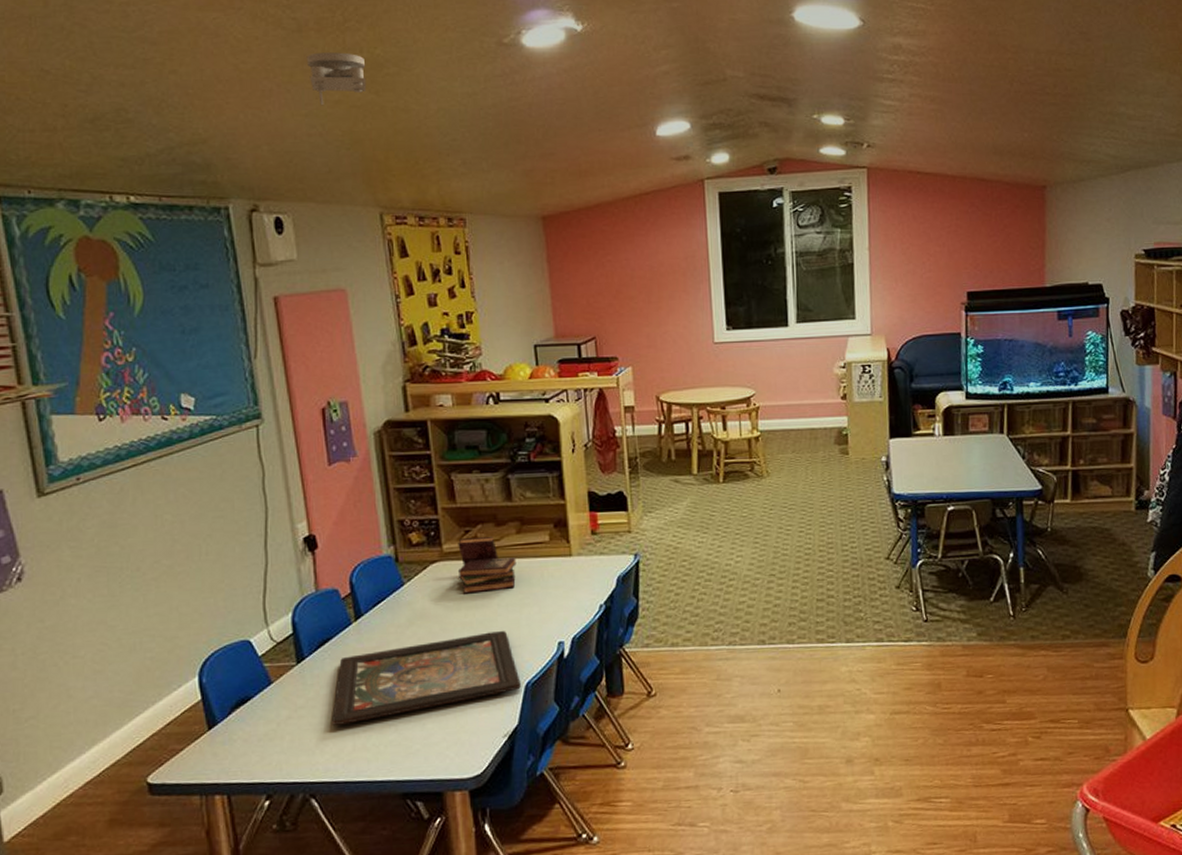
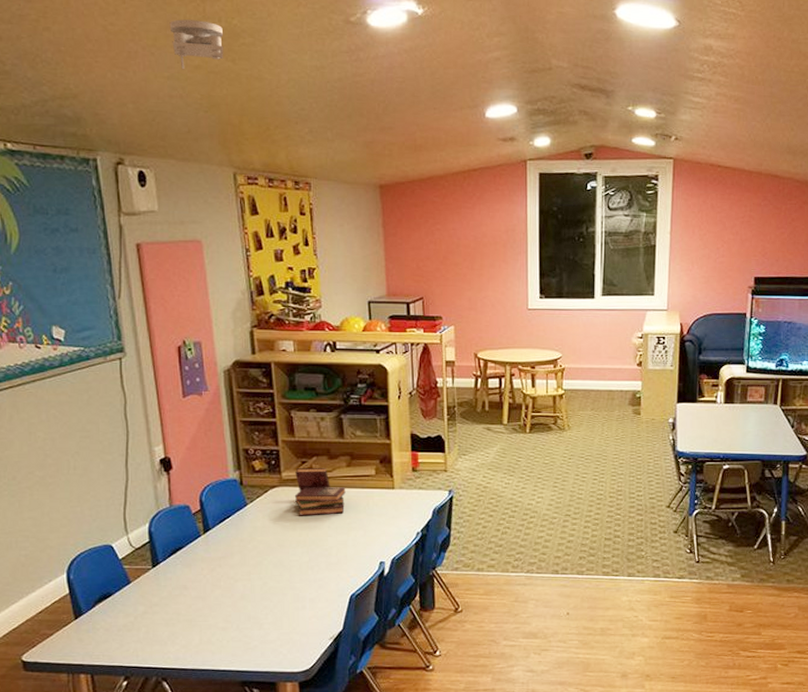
board game: present [332,630,521,725] -> none [182,549,346,621]

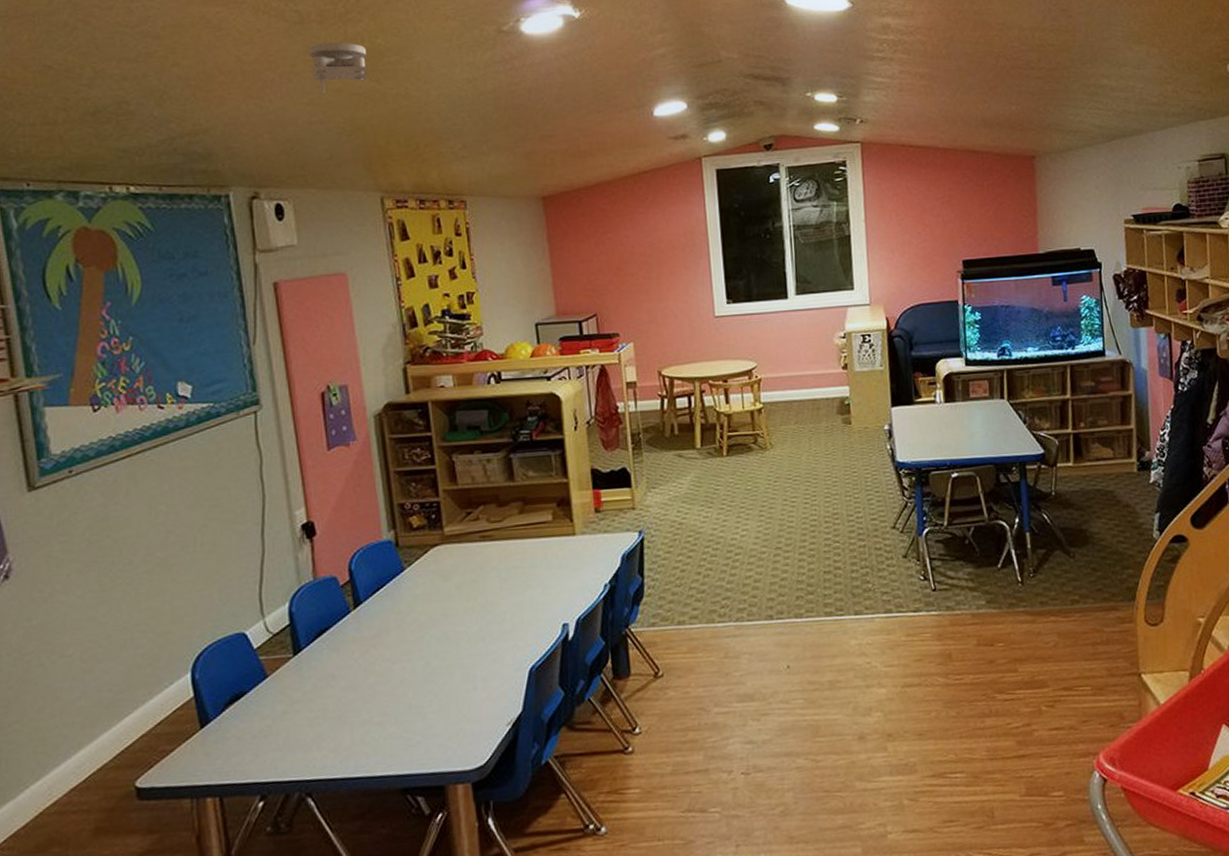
book: present [294,467,346,516] -> none [459,517,519,578]

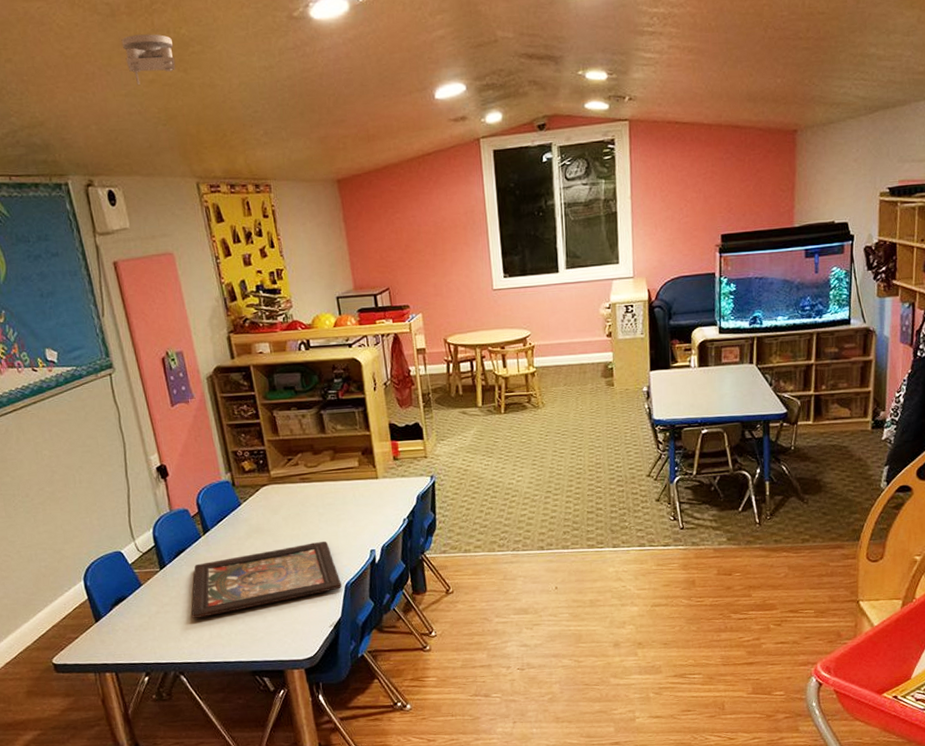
board game: none [329,613,525,719] -> present [191,540,342,618]

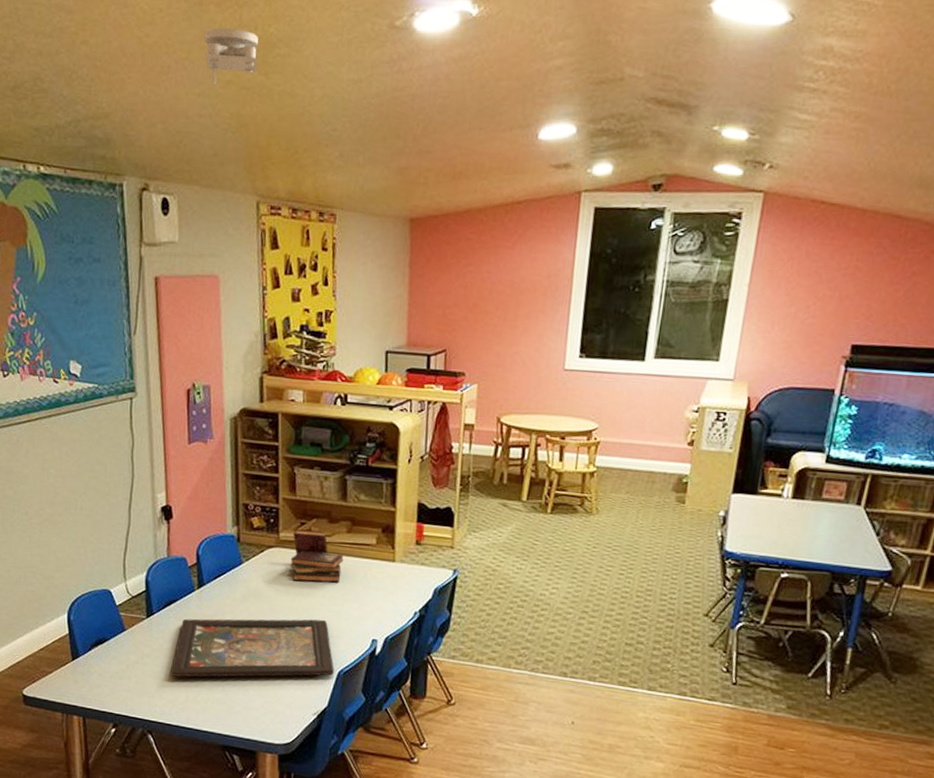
book: none [283,463,333,512] -> present [290,529,344,583]

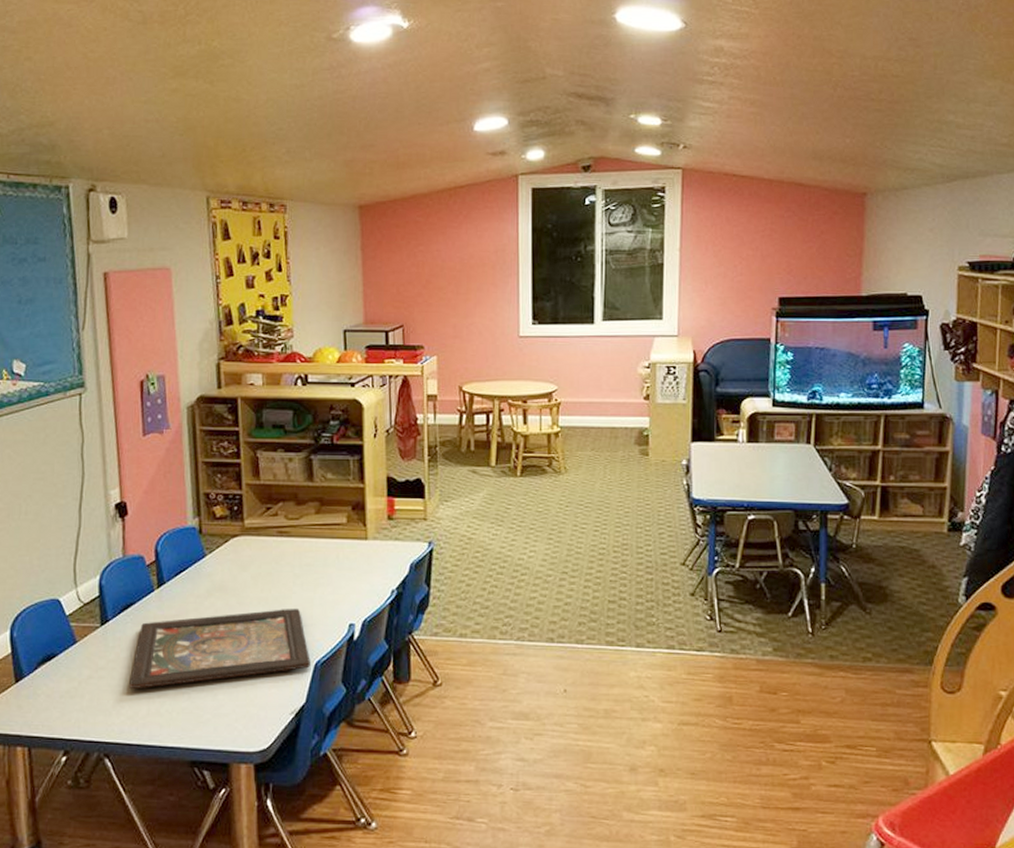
smoke detector: present [204,28,258,86] -> none [149,43,203,94]
book: present [290,529,344,583] -> none [257,514,314,570]

